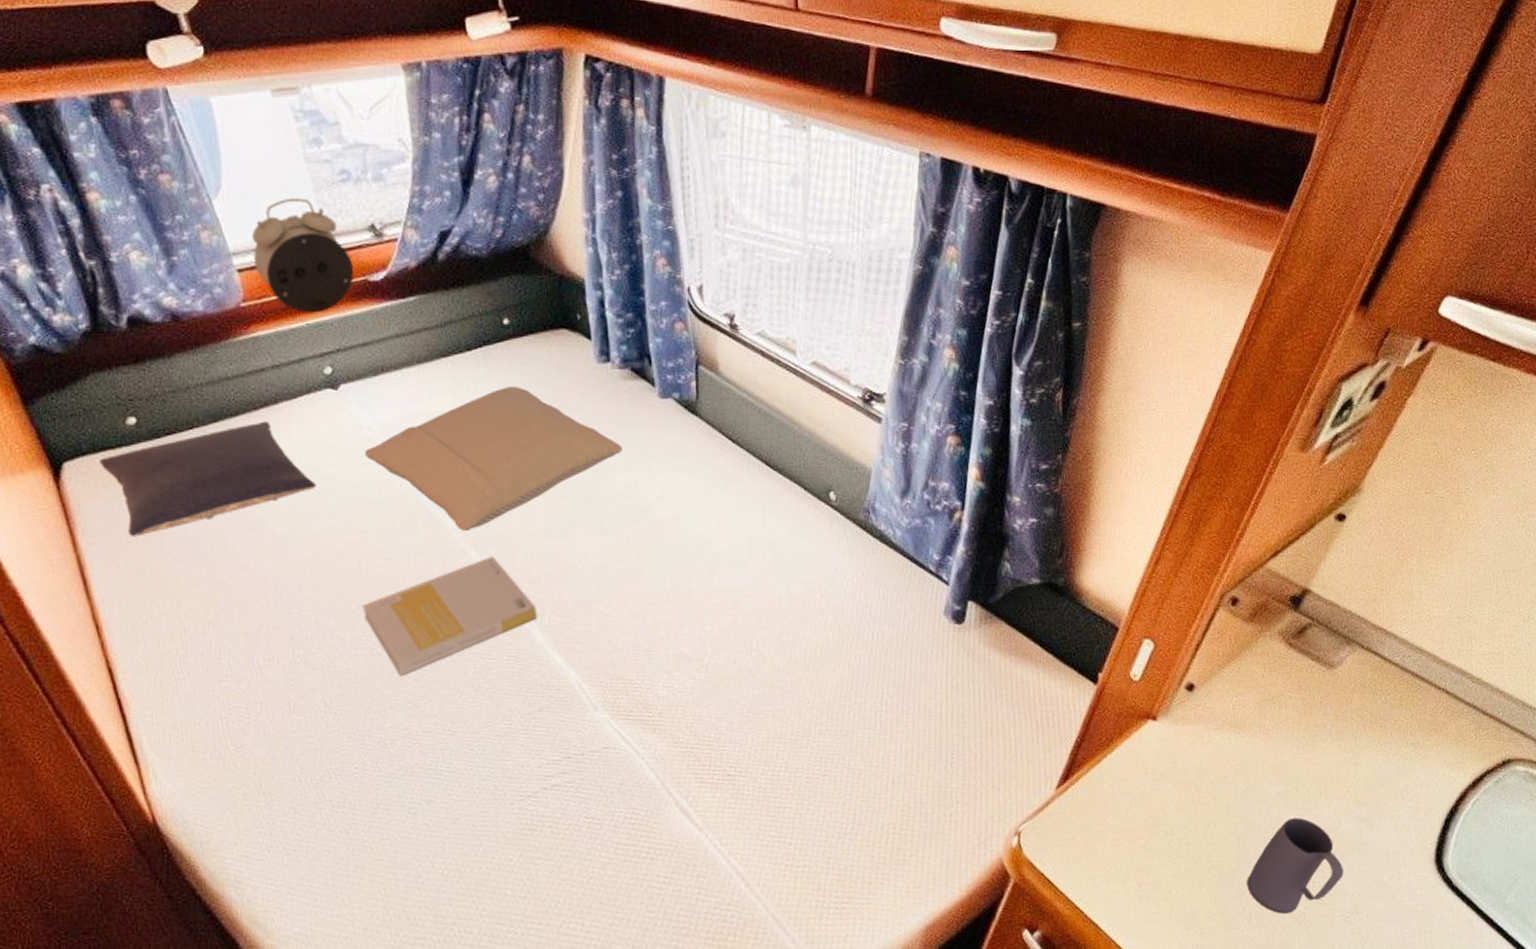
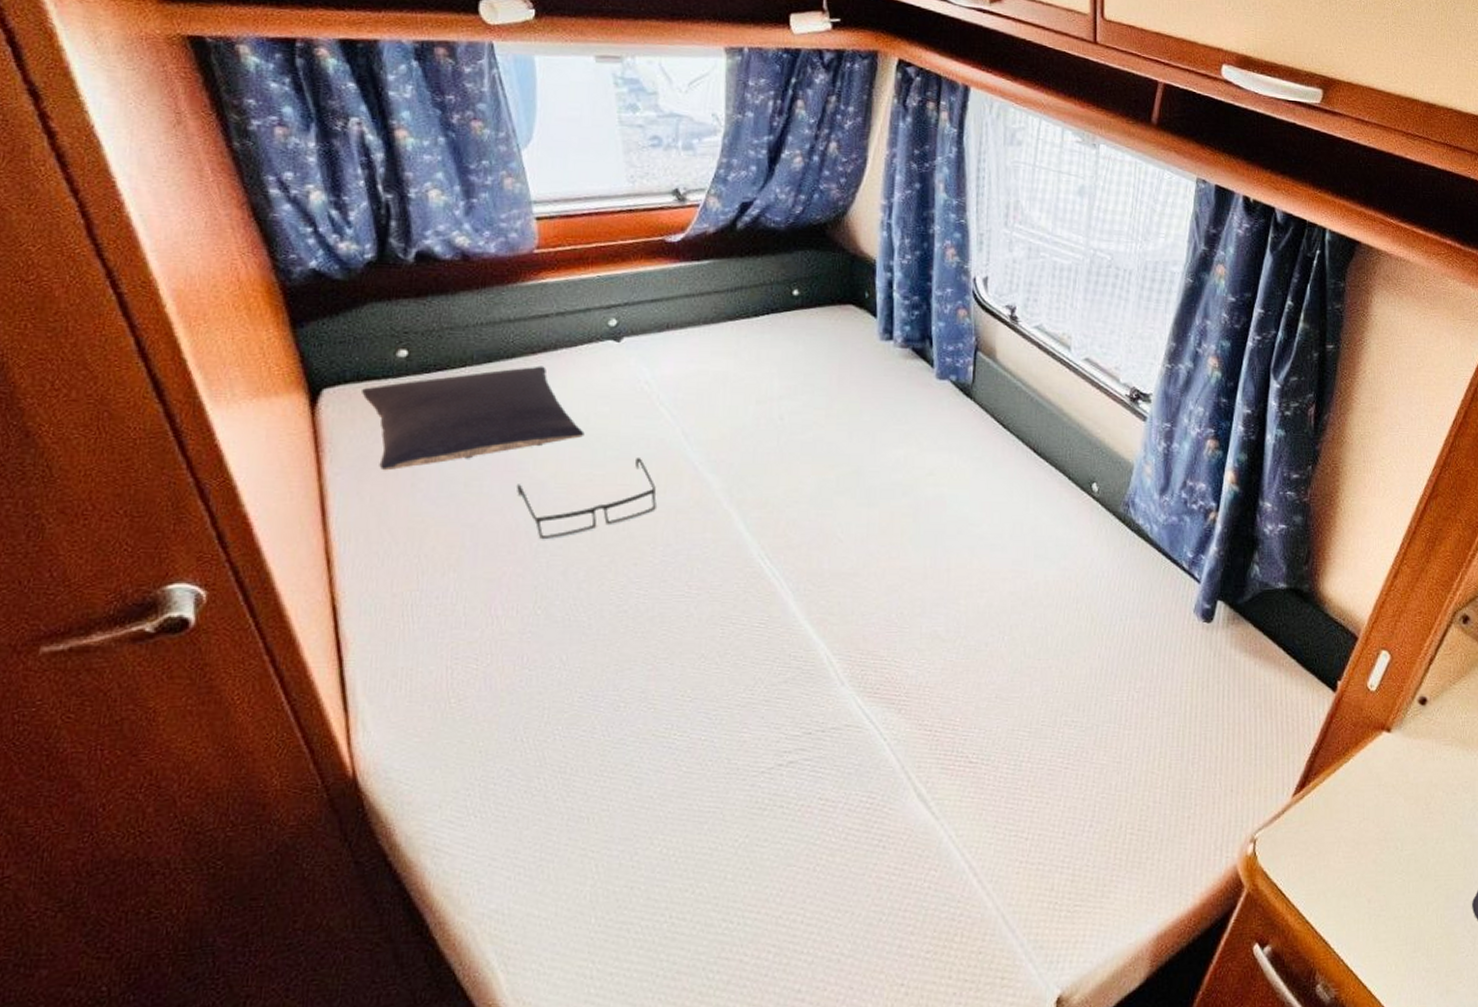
alarm clock: present [252,198,355,313] -> none [554,156,653,266]
glasses: none [258,504,395,591] -> present [516,458,657,538]
book: present [362,556,537,677] -> none [614,520,793,637]
pillow: present [365,386,623,531] -> none [639,355,896,492]

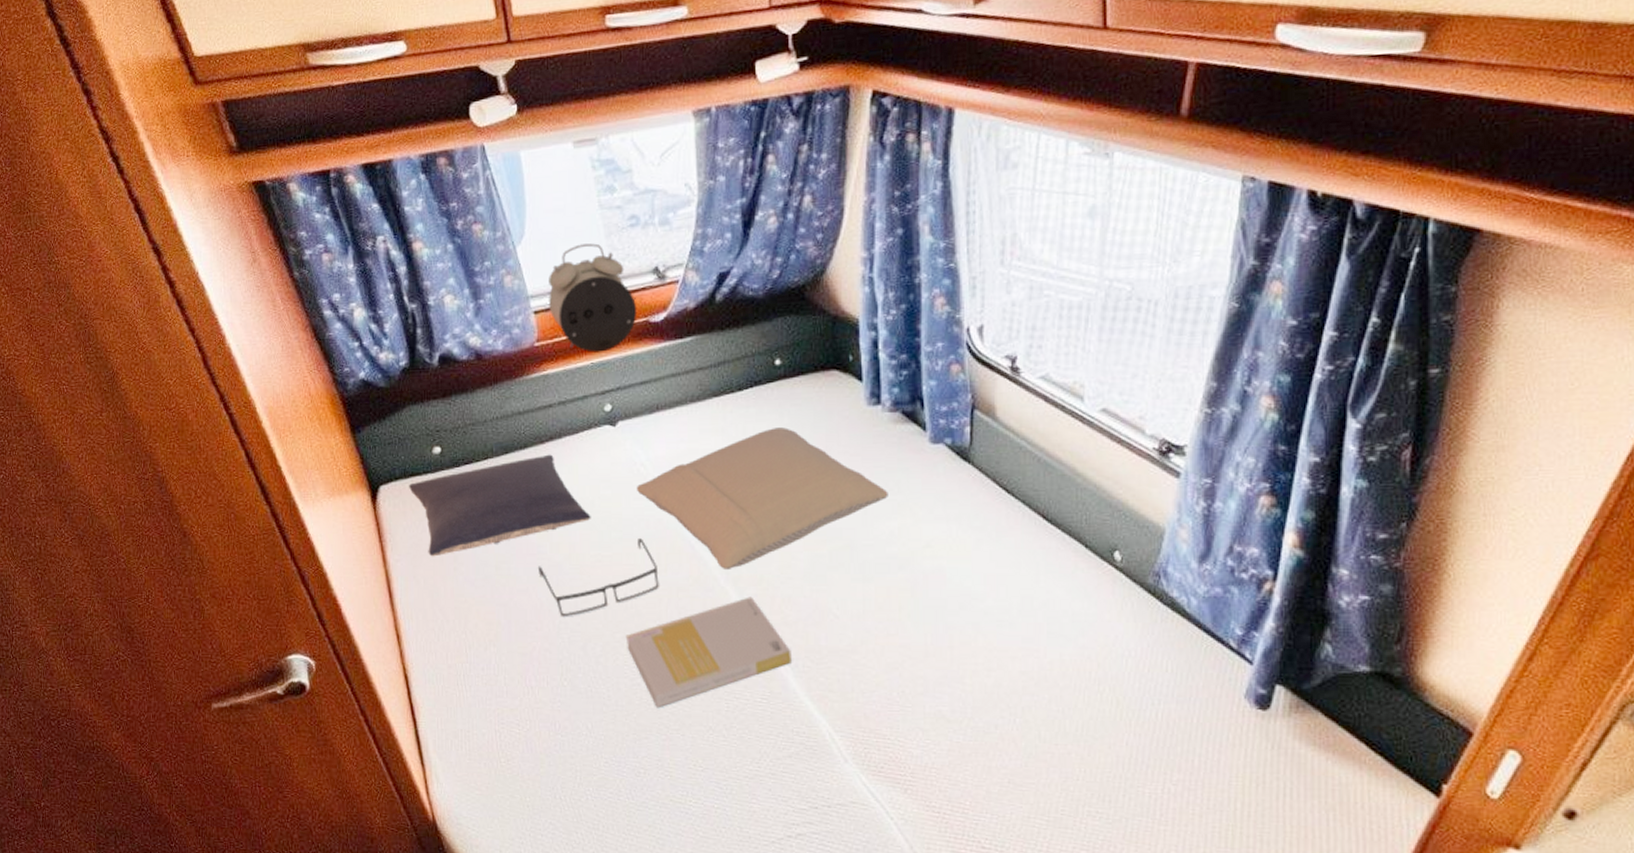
alarm clock: none [554,156,653,266] -> present [549,243,637,352]
book: none [614,520,793,637] -> present [625,597,791,709]
pillow: none [639,355,896,492] -> present [637,427,888,569]

